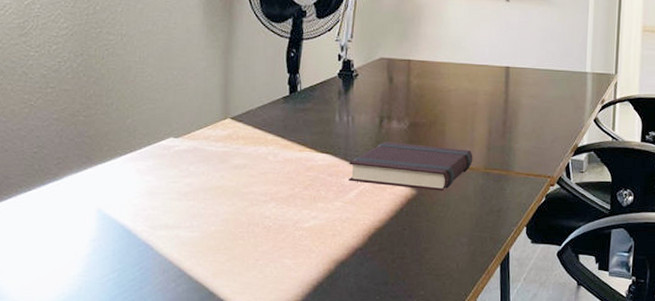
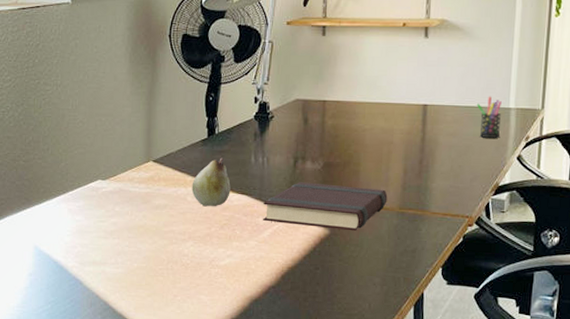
fruit: none [273,116,315,167] -> present [191,157,231,207]
pen holder: none [555,60,579,101] -> present [476,96,502,138]

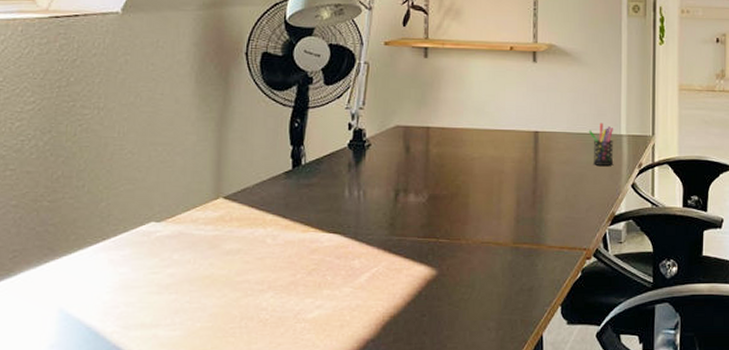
fruit: present [191,157,231,207] -> none [272,192,320,250]
book: present [263,182,388,231] -> none [359,217,500,270]

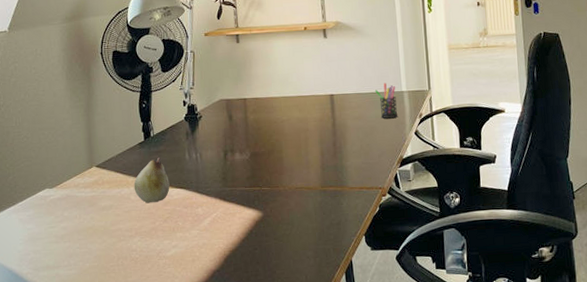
fruit: none [272,192,320,250] -> present [134,157,170,204]

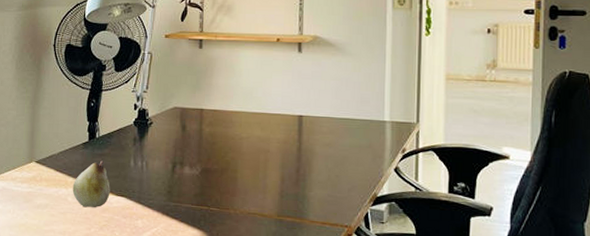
pen holder: present [374,82,398,119] -> none [351,109,377,150]

